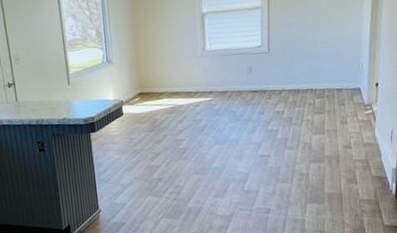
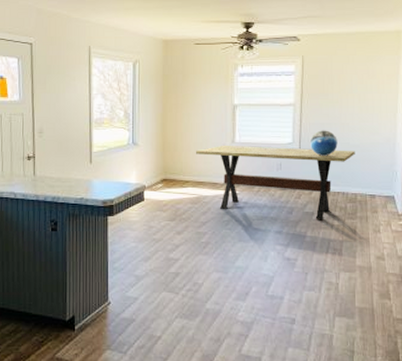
dining table: none [169,47,323,117] -> present [196,145,355,219]
decorative globe: none [279,30,305,56] -> present [310,130,338,156]

